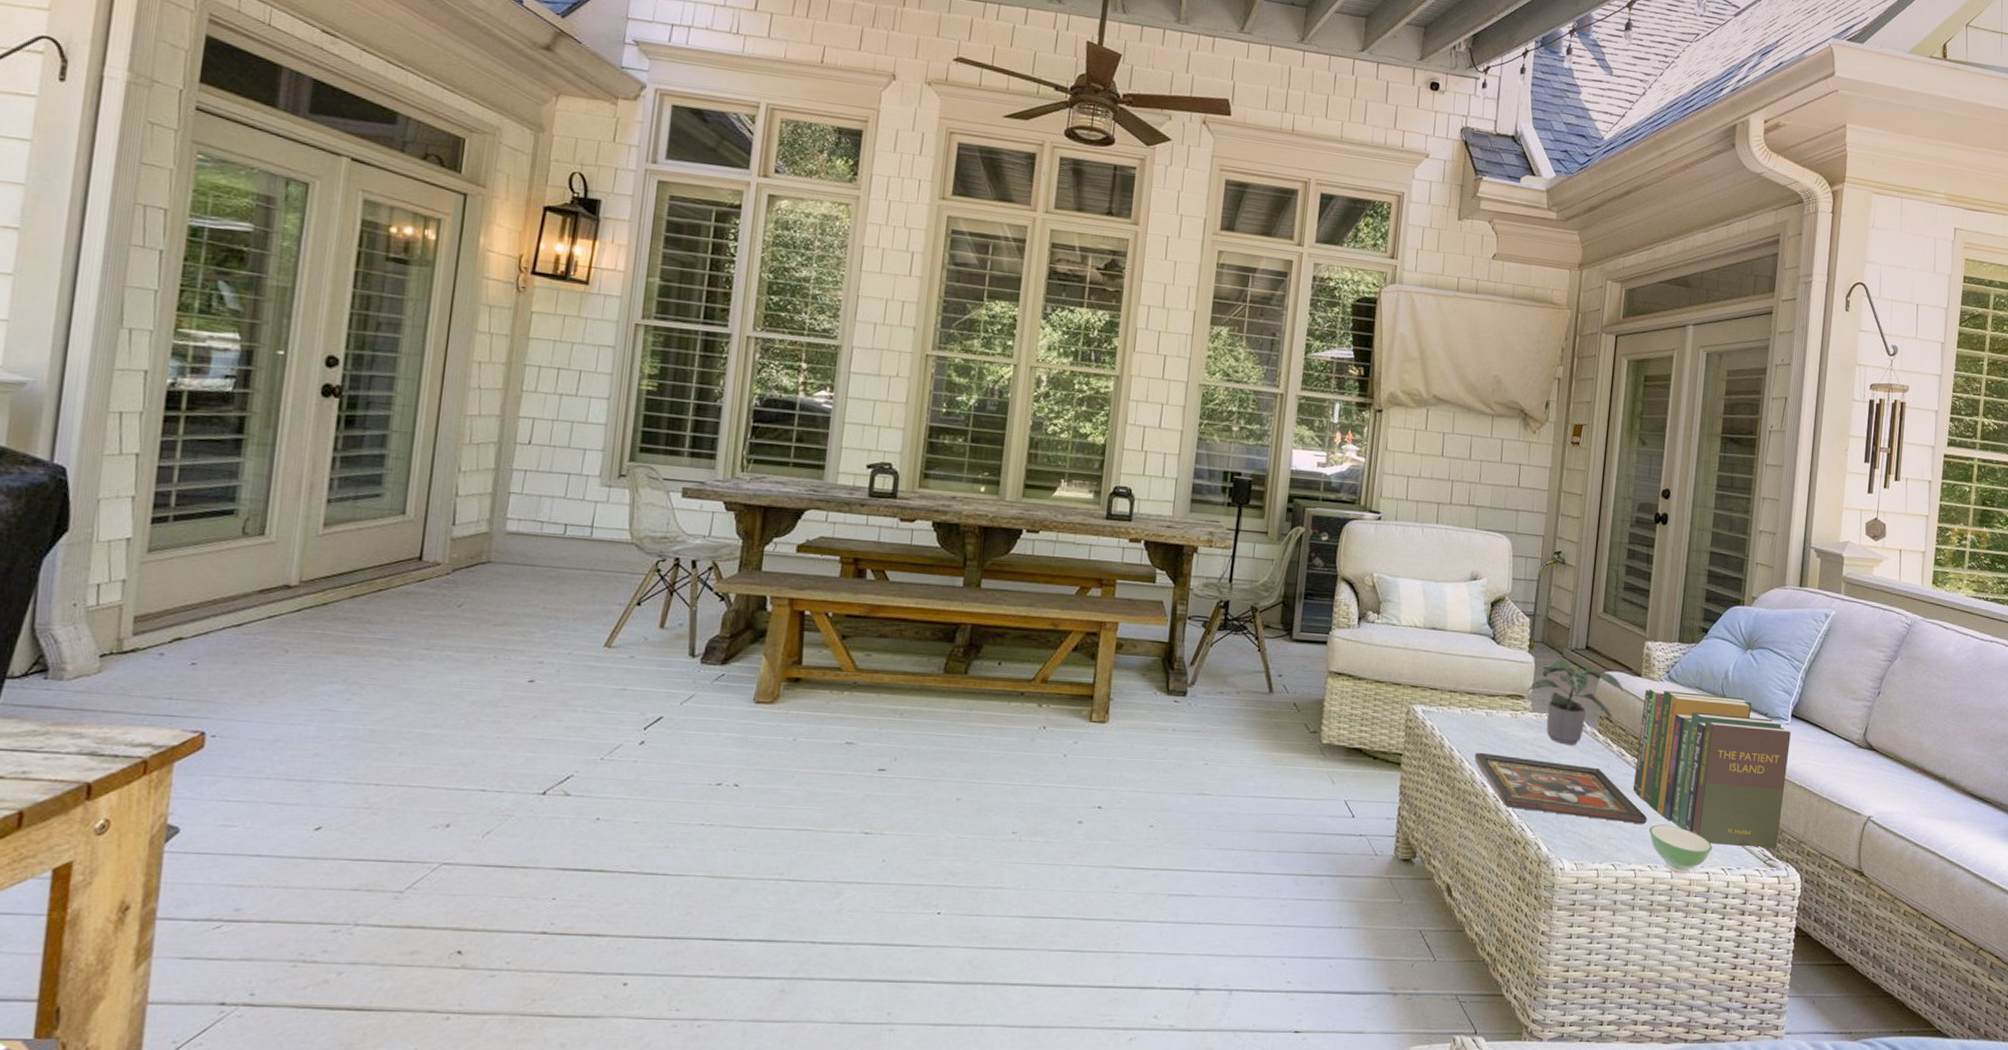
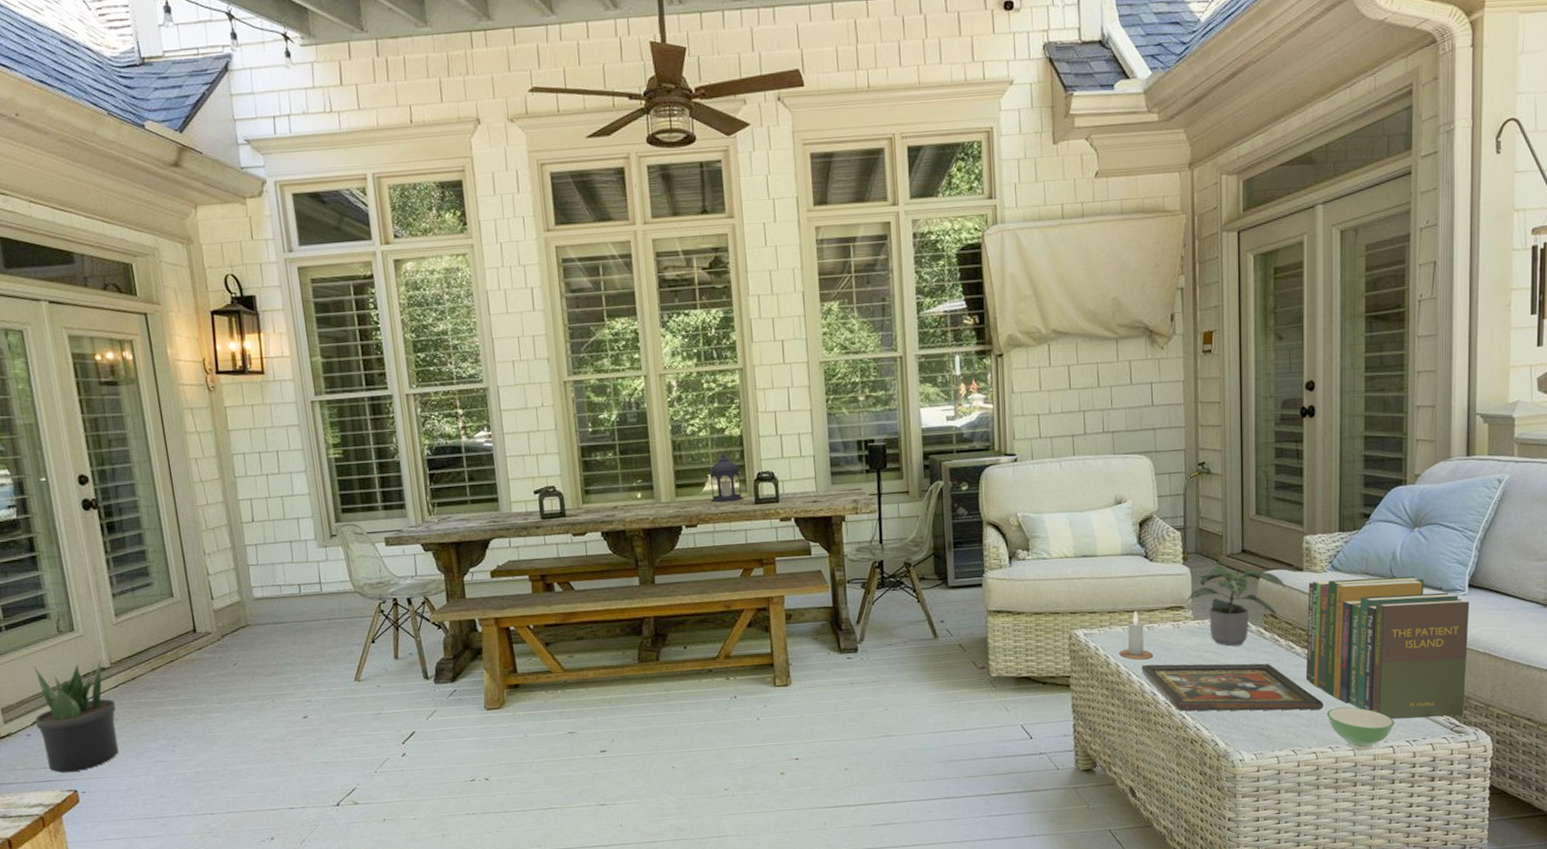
planter: none [175,570,290,709] -> present [33,659,119,773]
lantern: none [1060,451,1097,513] -> present [709,445,743,503]
candle: none [1454,694,1488,747] -> present [1119,611,1153,660]

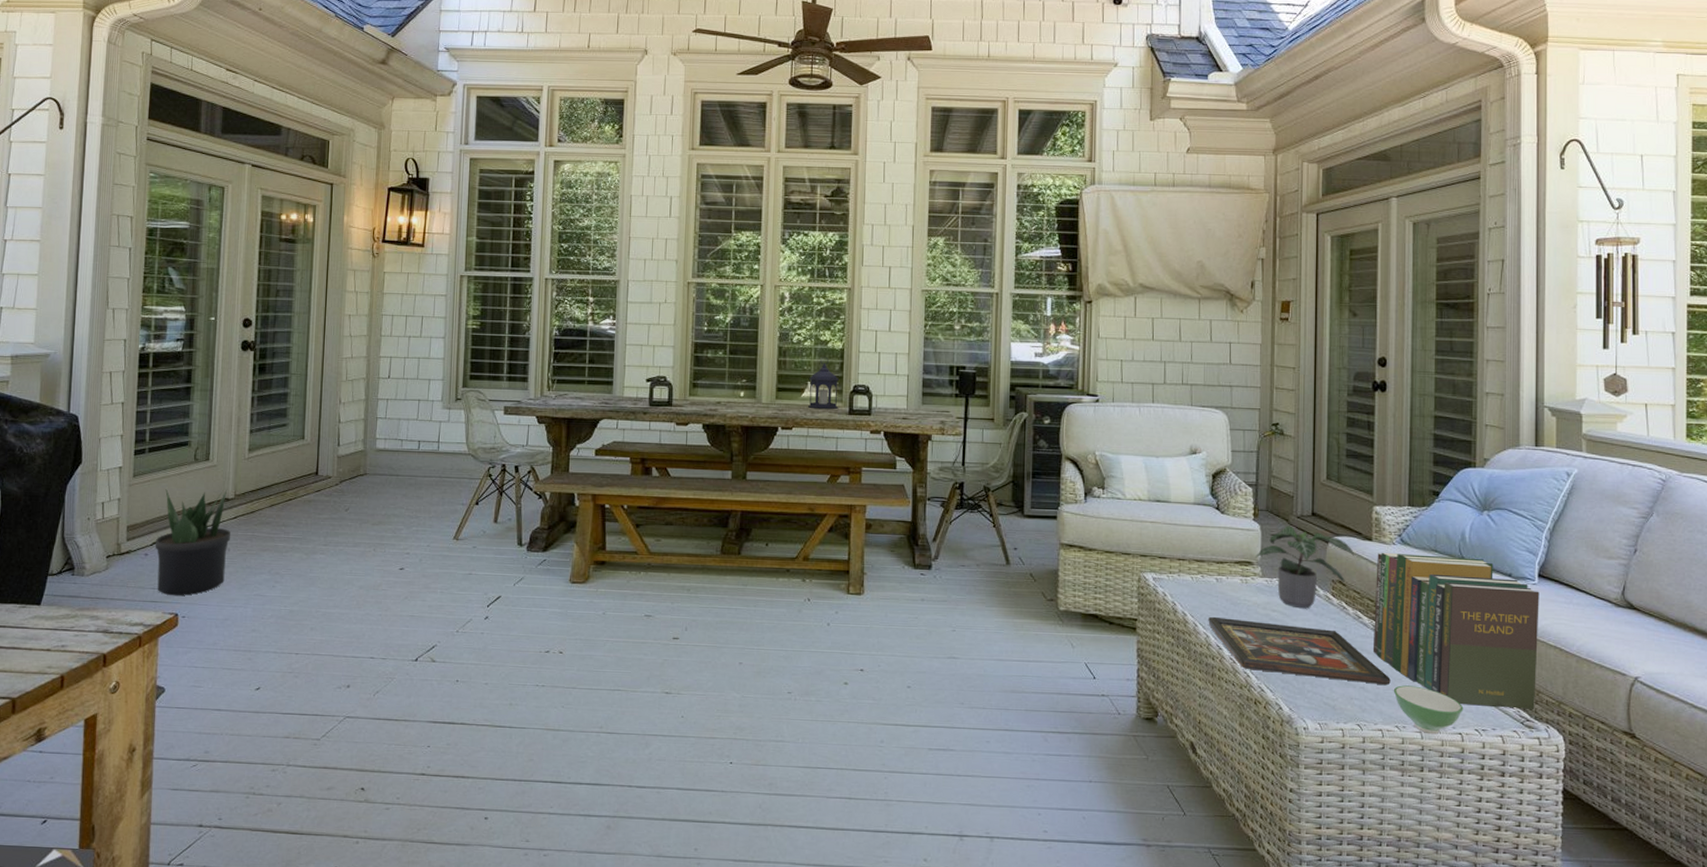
candle: present [1119,611,1153,660] -> none [1186,561,1221,611]

